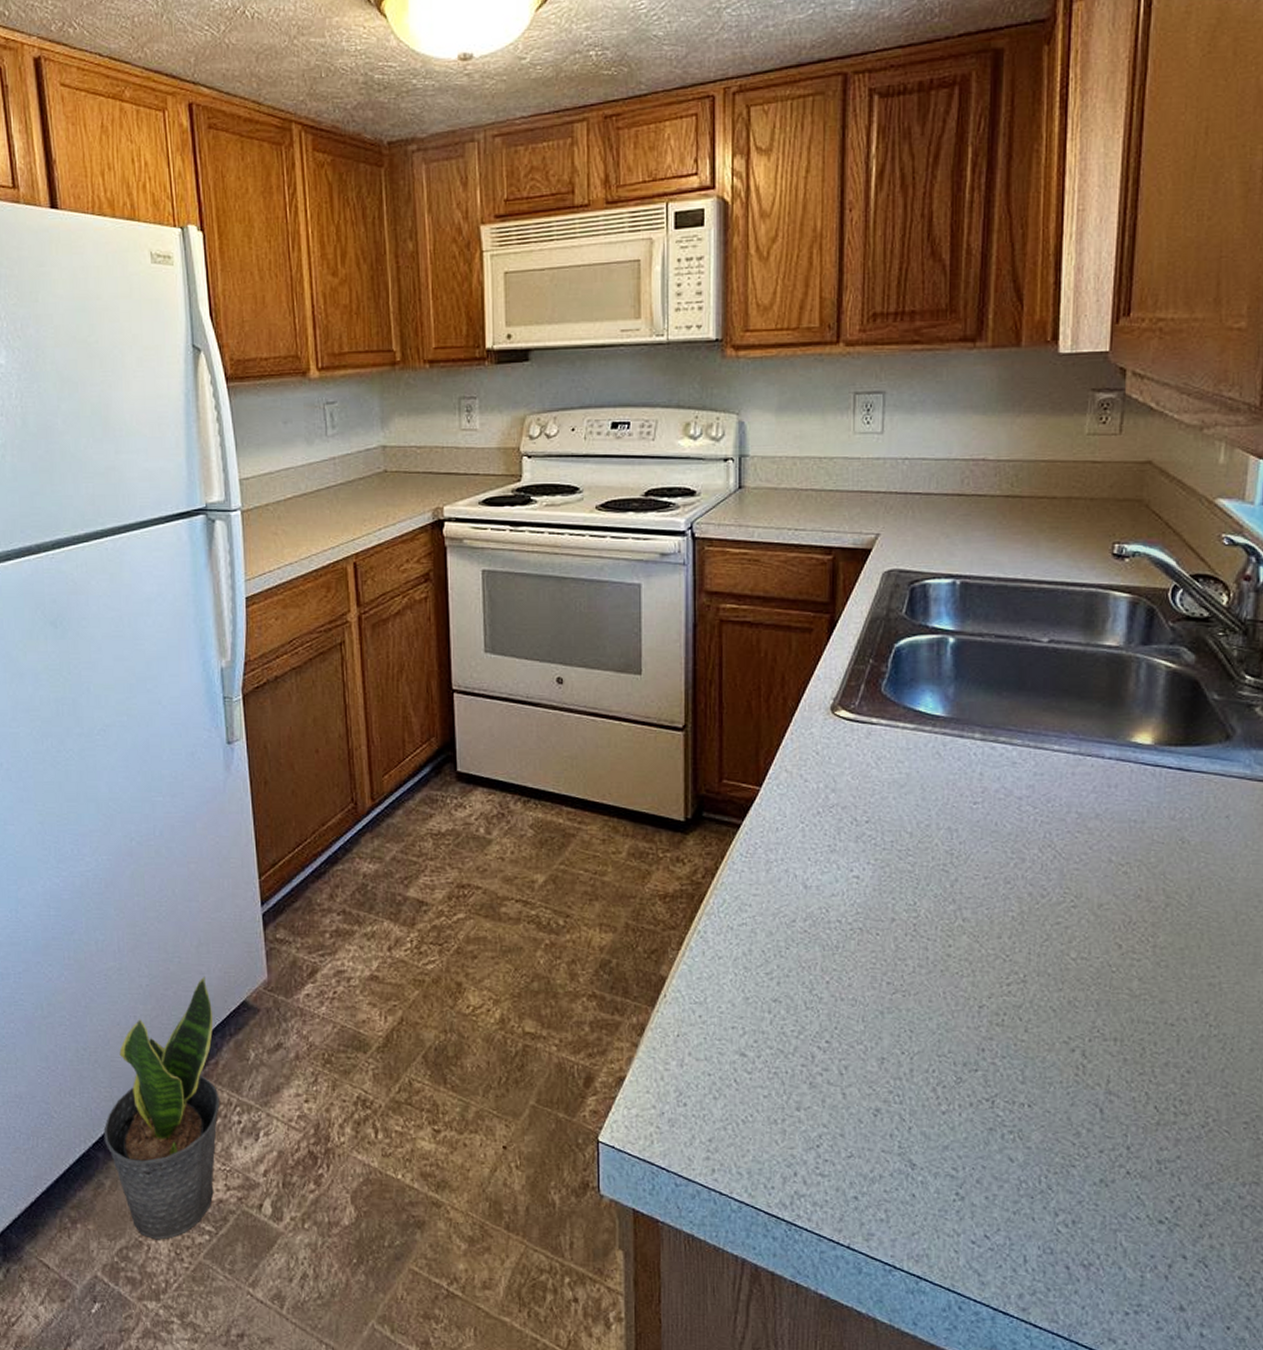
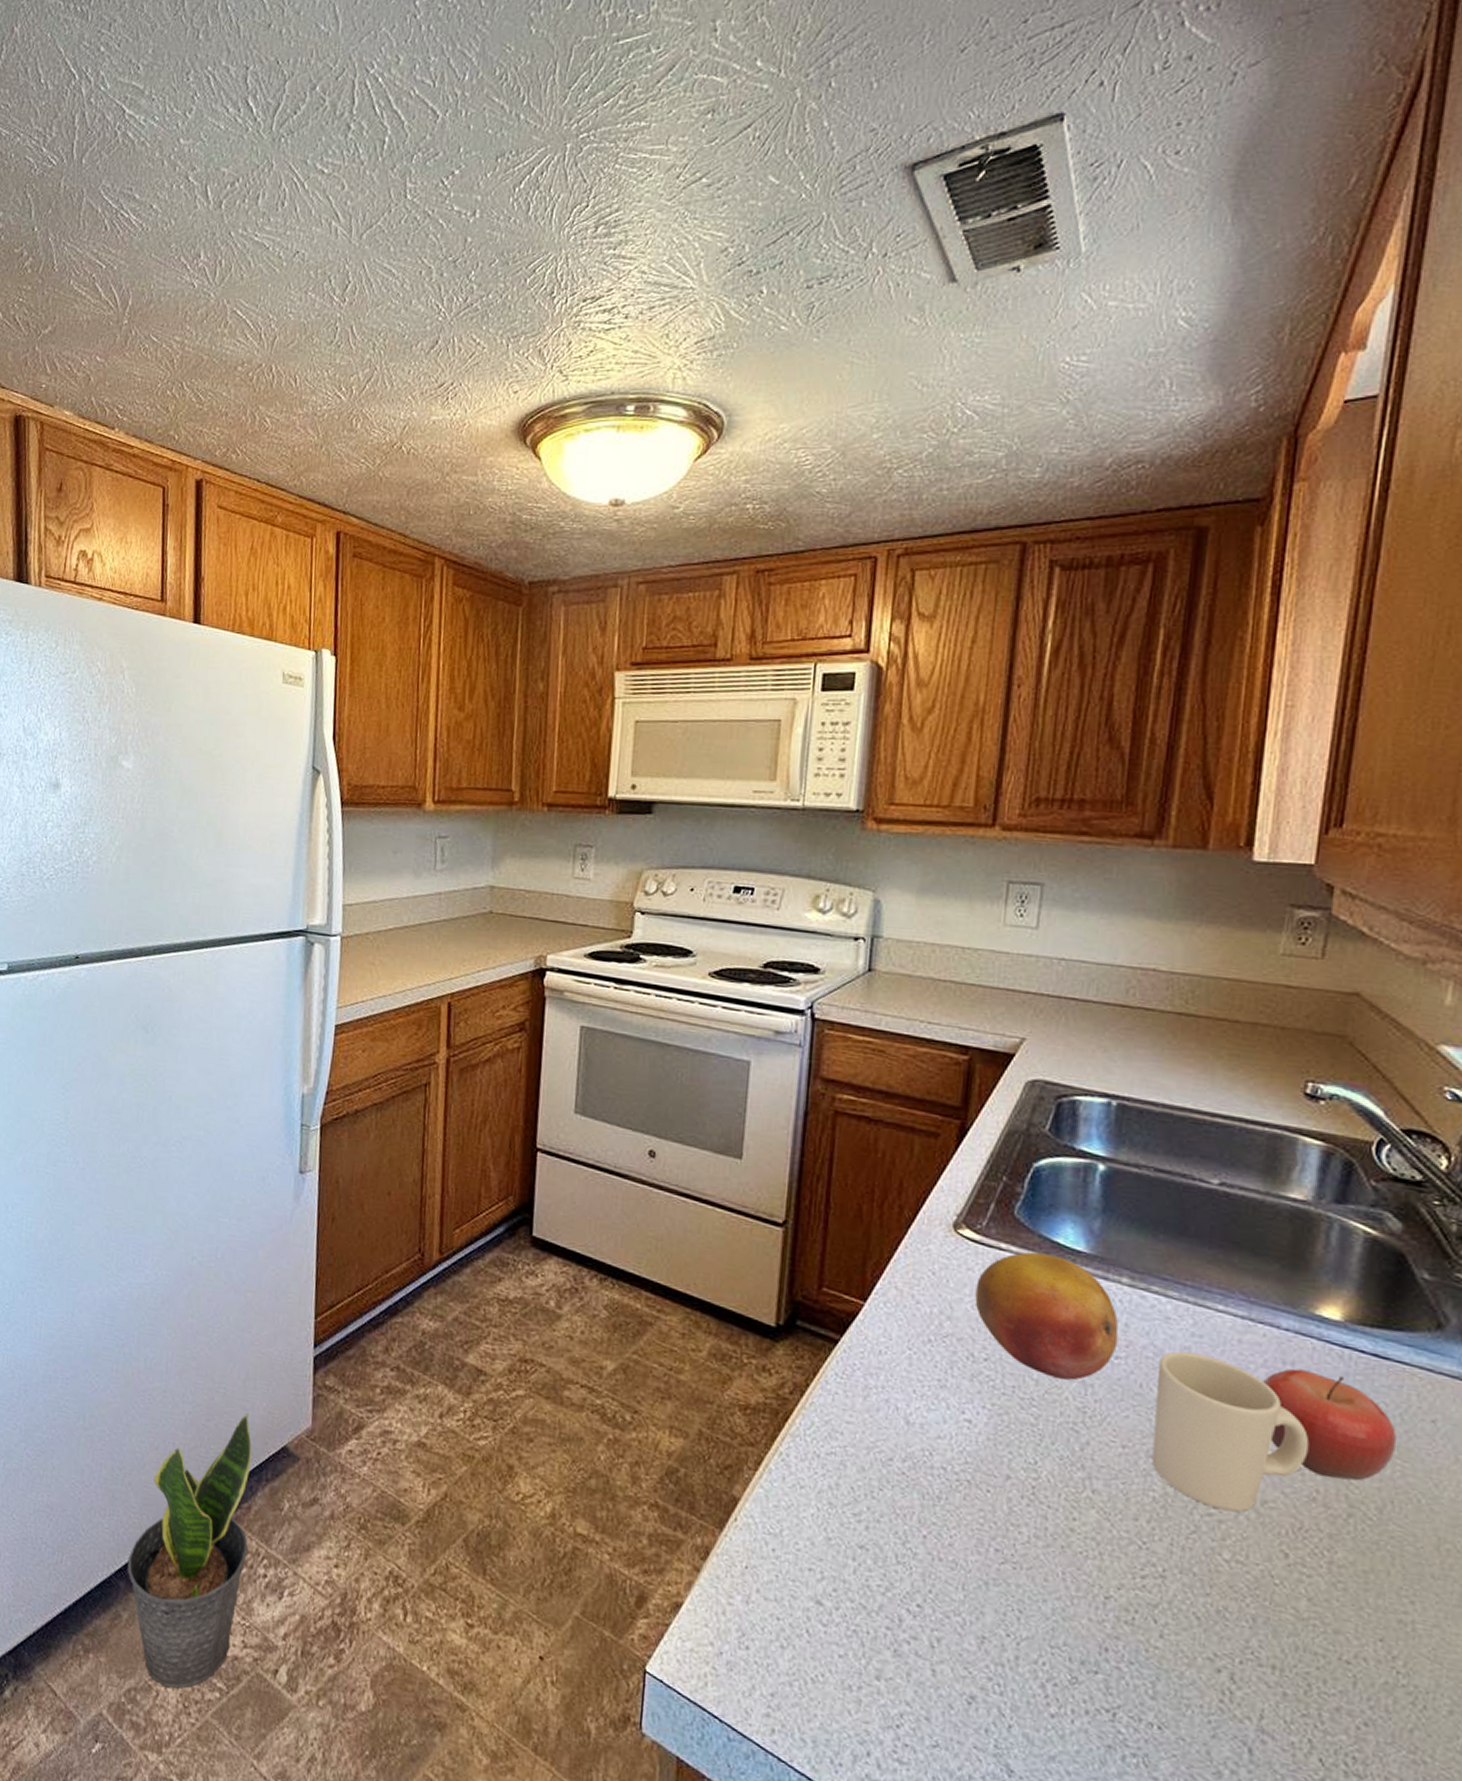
fruit: none [854,722,975,828] -> present [975,1252,1119,1381]
mug: none [1009,790,1133,918] -> present [1151,1351,1310,1512]
fruit: none [1093,790,1201,876] -> present [1263,1368,1398,1481]

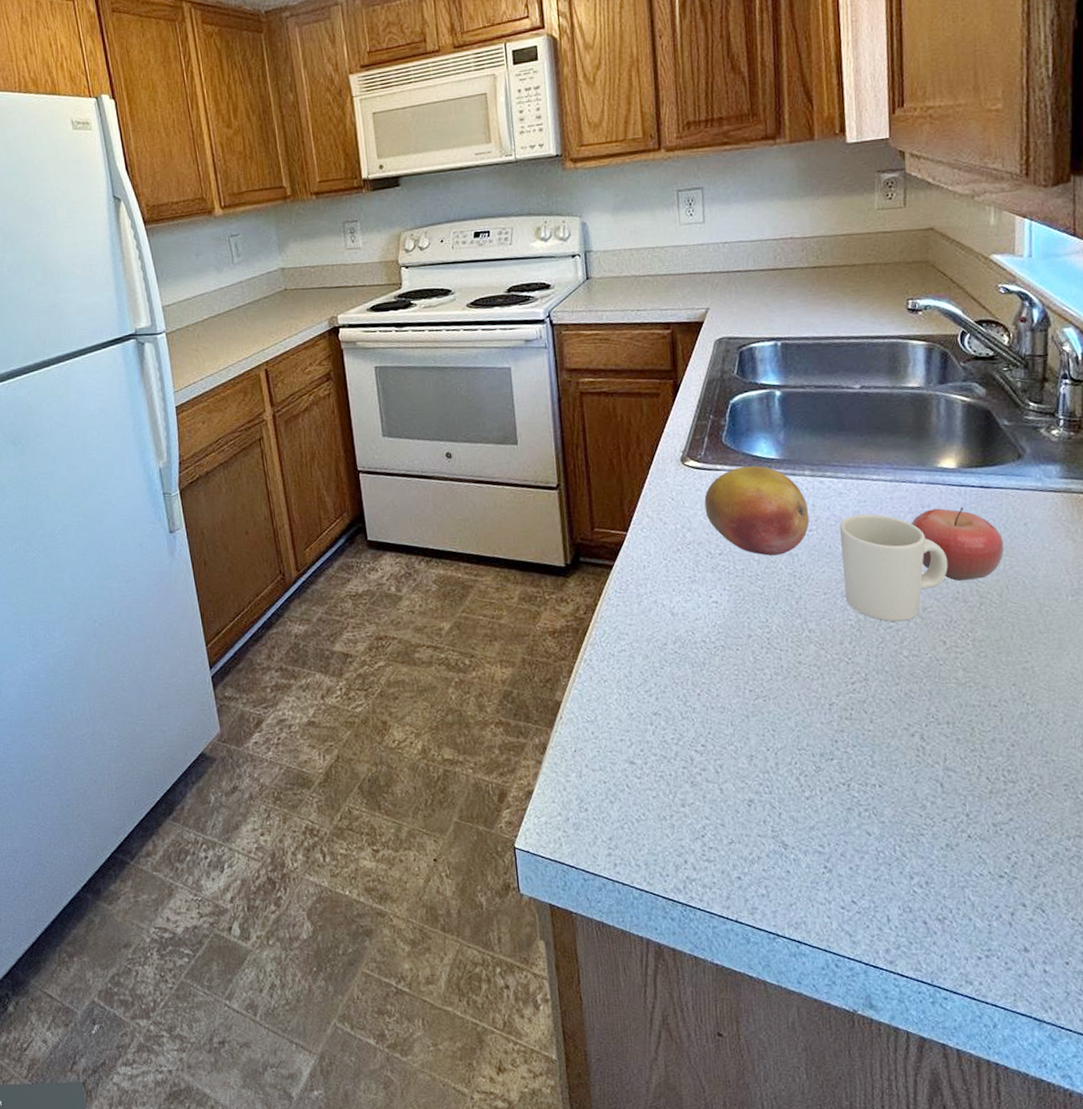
potted plant: present [127,1413,252,1689] -> none [90,734,189,966]

